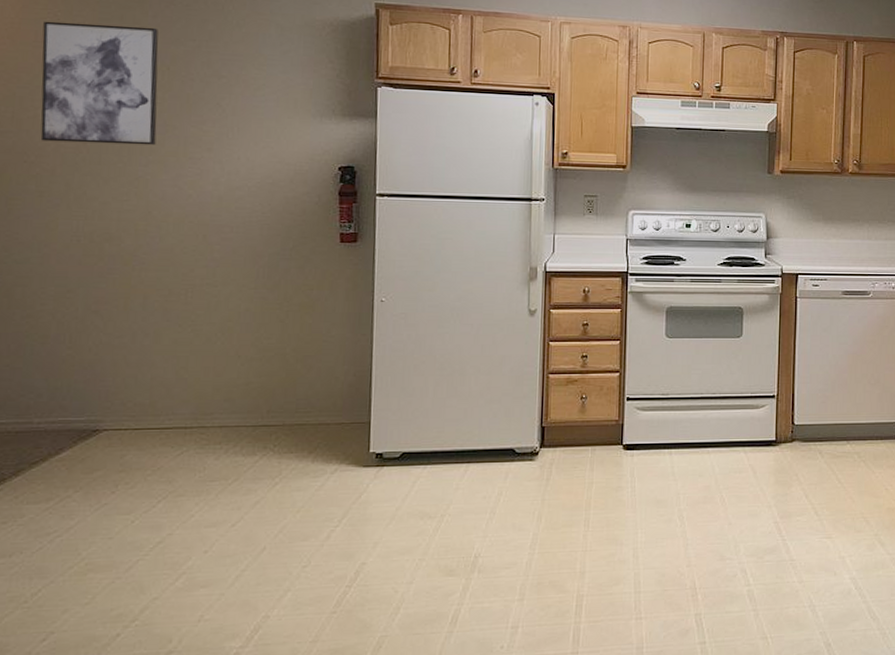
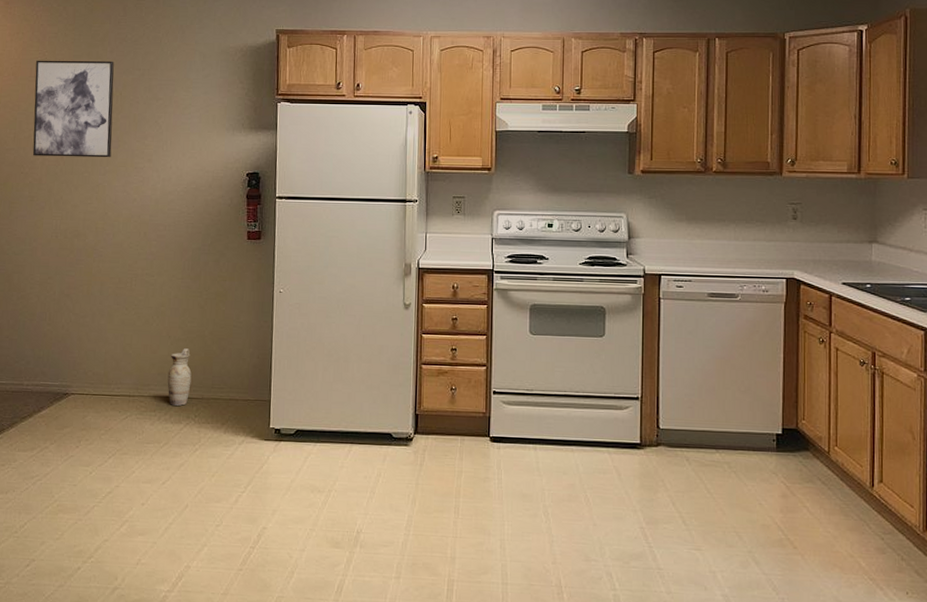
ceramic jug: none [236,369,269,435] -> present [167,348,192,406]

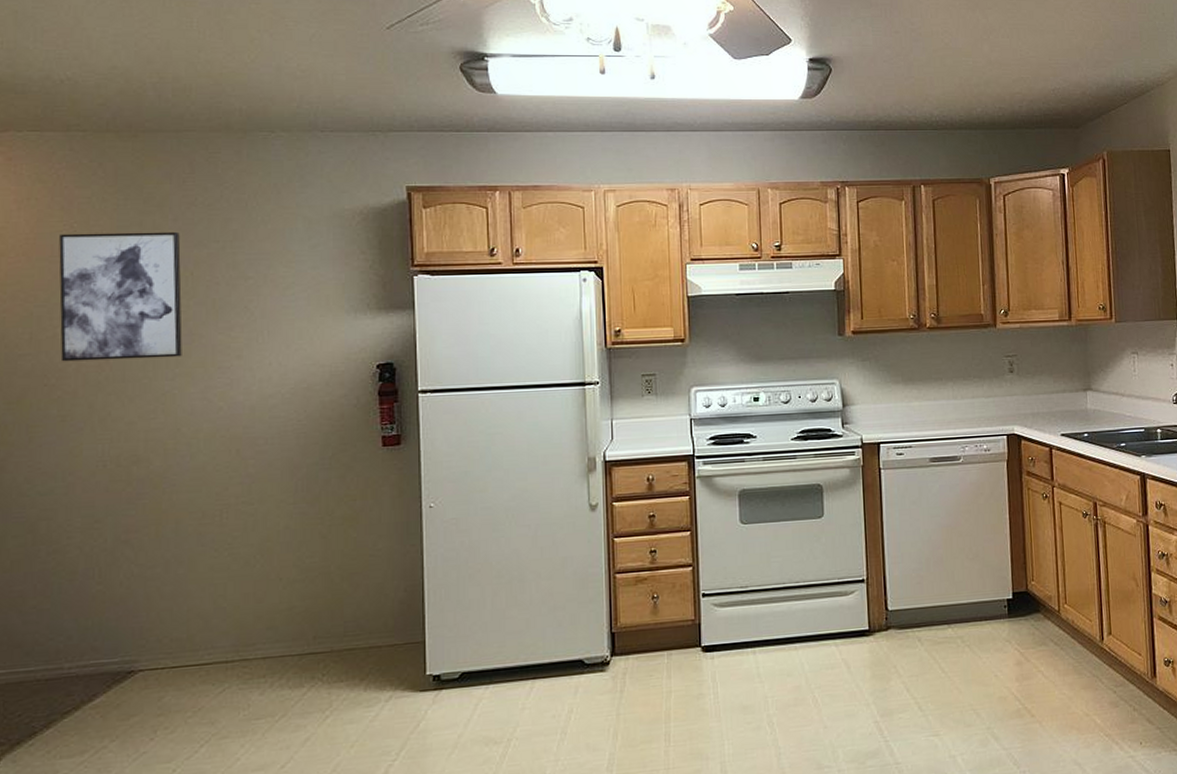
ceramic jug: present [167,348,192,406] -> none [280,591,315,666]

